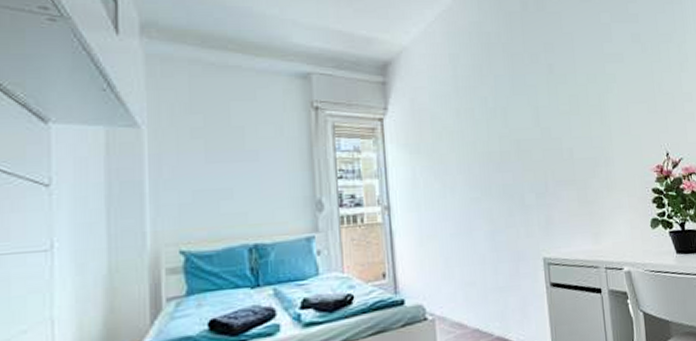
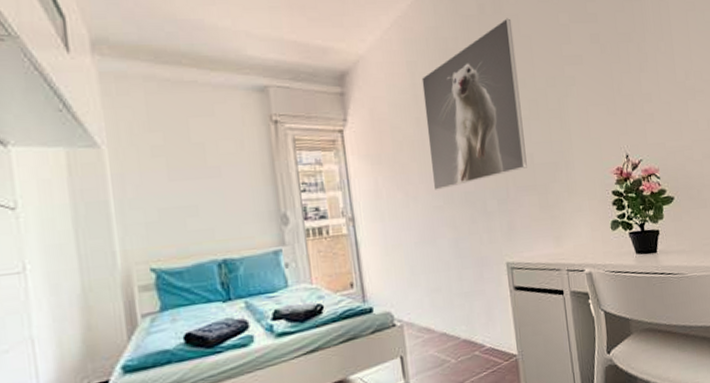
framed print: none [463,16,567,181] -> present [421,18,527,190]

